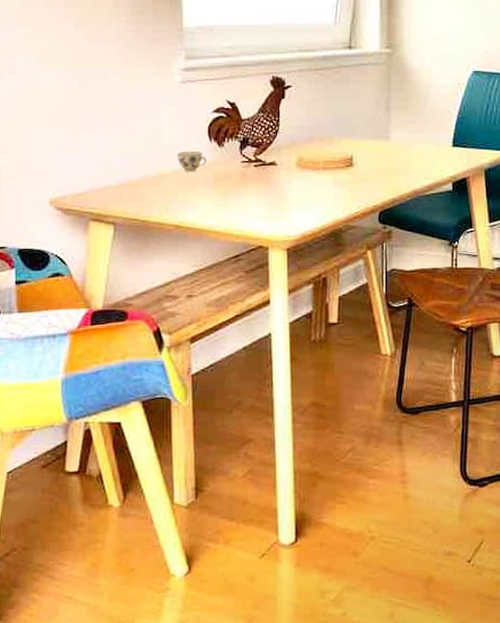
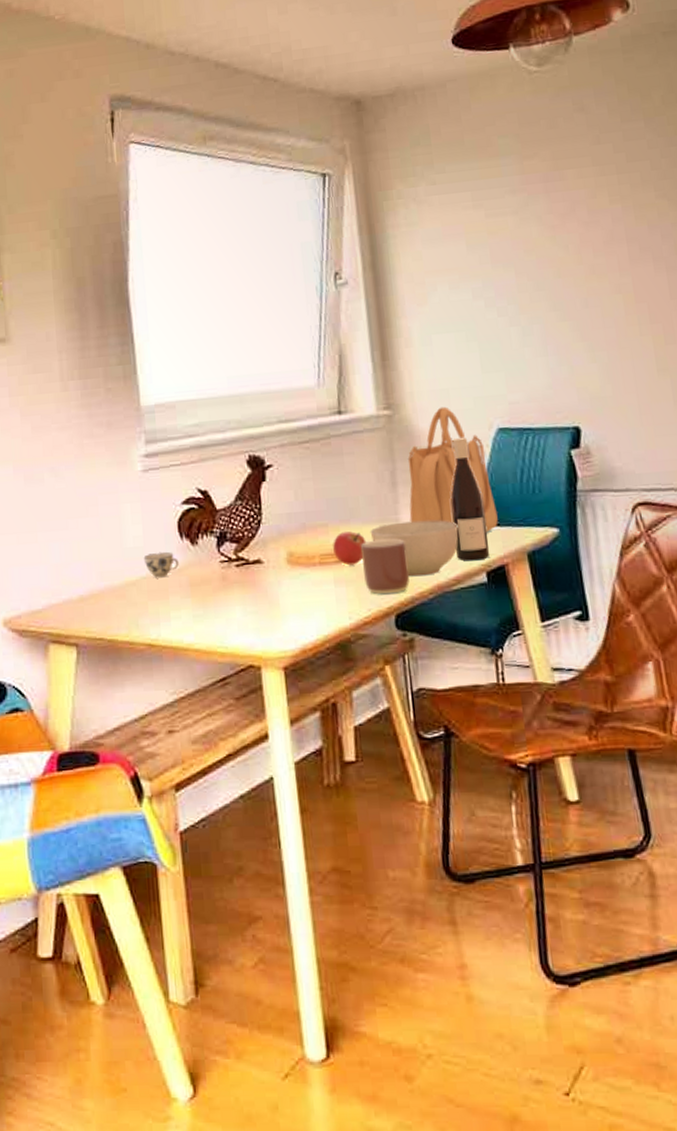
fruit: none [335,144,362,171] -> present [333,531,367,566]
mug: none [356,152,394,196] -> present [360,538,410,595]
bowl: none [365,139,434,183] -> present [370,520,459,577]
handbag: none [398,50,465,152] -> present [407,406,498,533]
bottle: none [431,75,457,173] -> present [450,437,490,561]

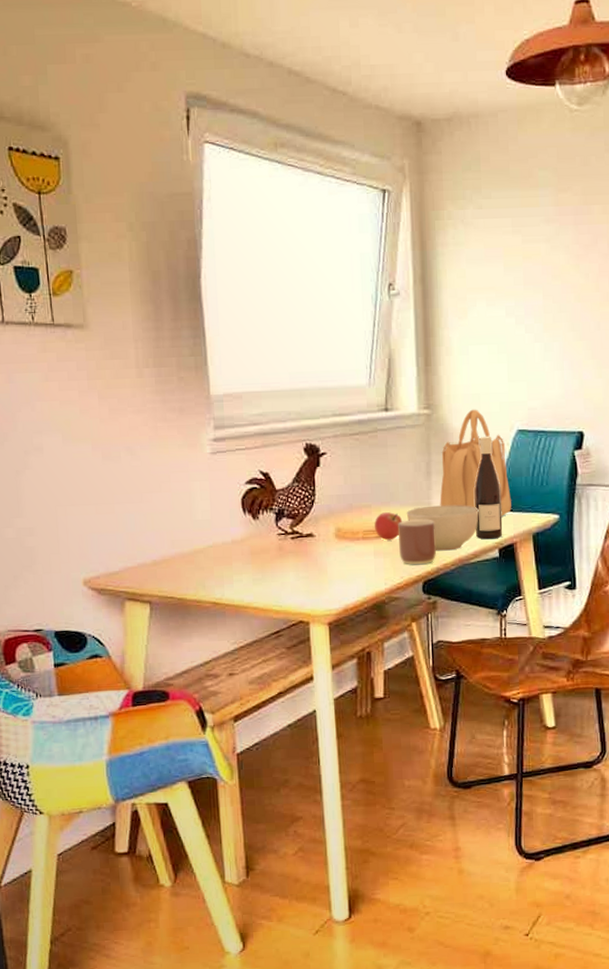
teacup: present [143,551,179,578] -> none [210,524,242,547]

